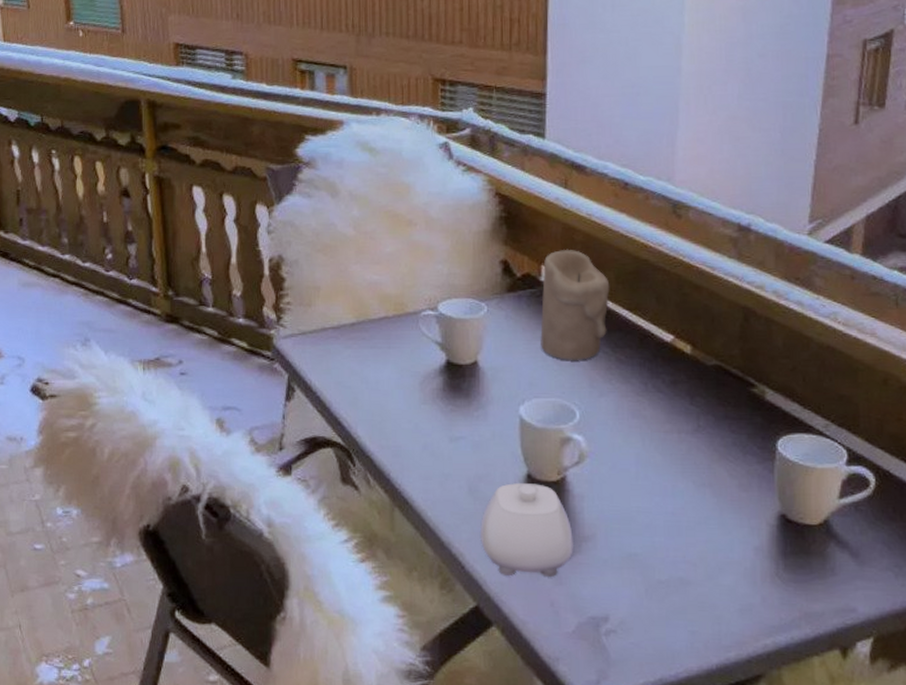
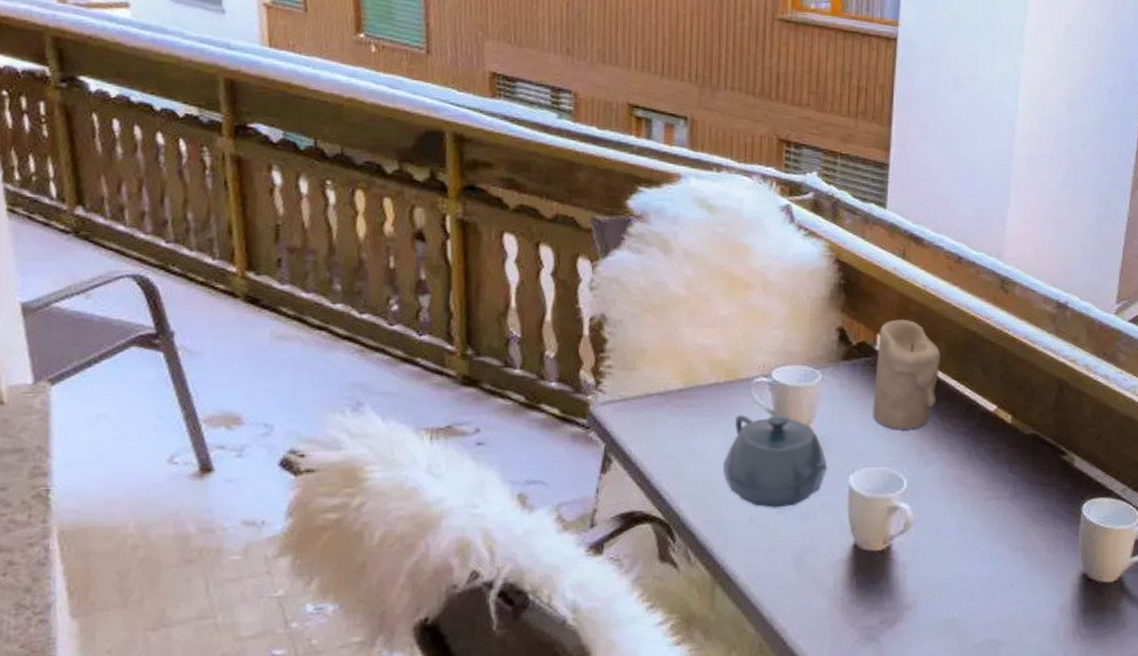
teapot: none [396,346,498,437] -> present [723,414,828,508]
sugar bowl: present [480,483,573,577] -> none [804,554,896,649]

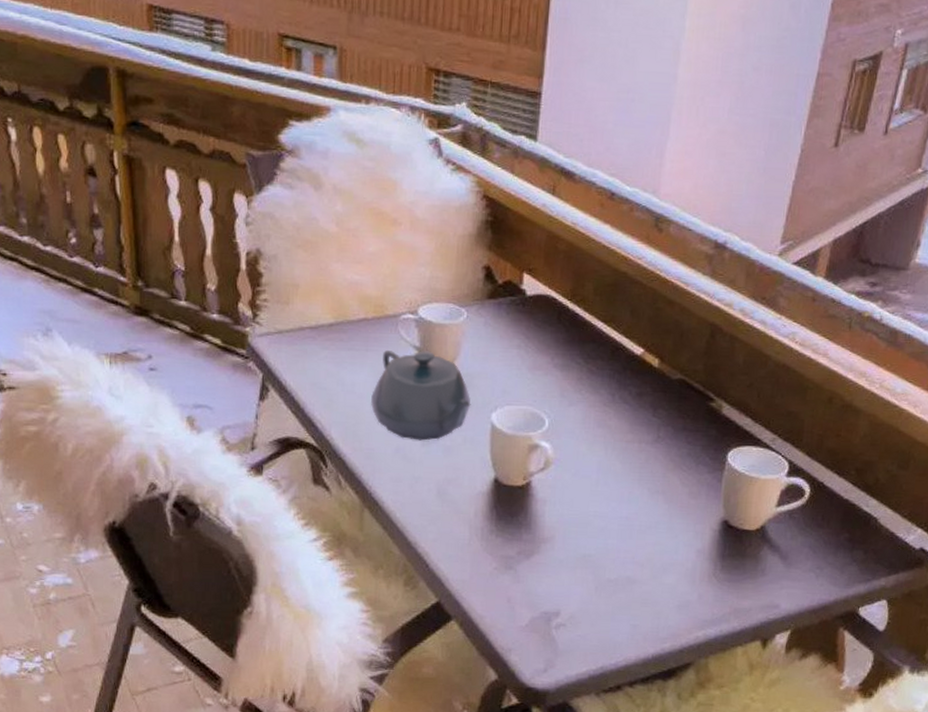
candle: present [873,318,941,429] -> none [517,257,588,370]

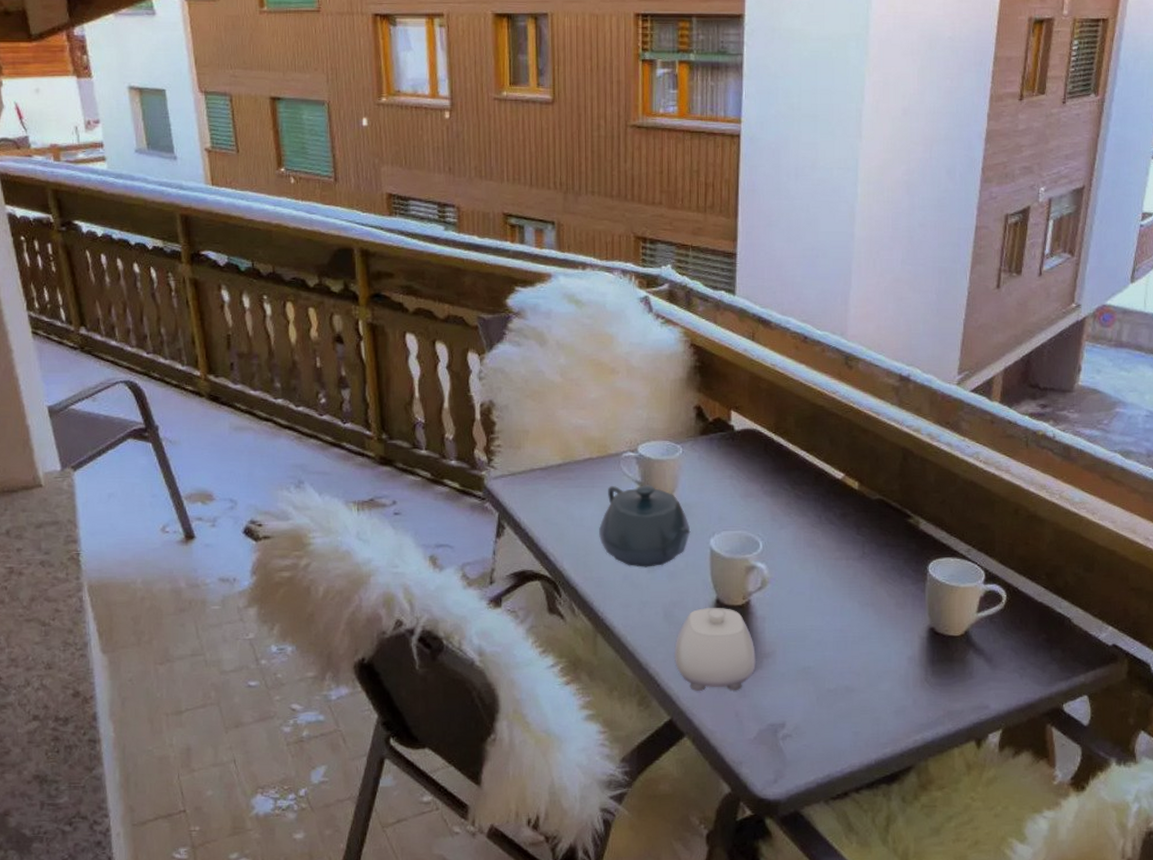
sugar bowl: none [446,487,533,575] -> present [674,608,756,691]

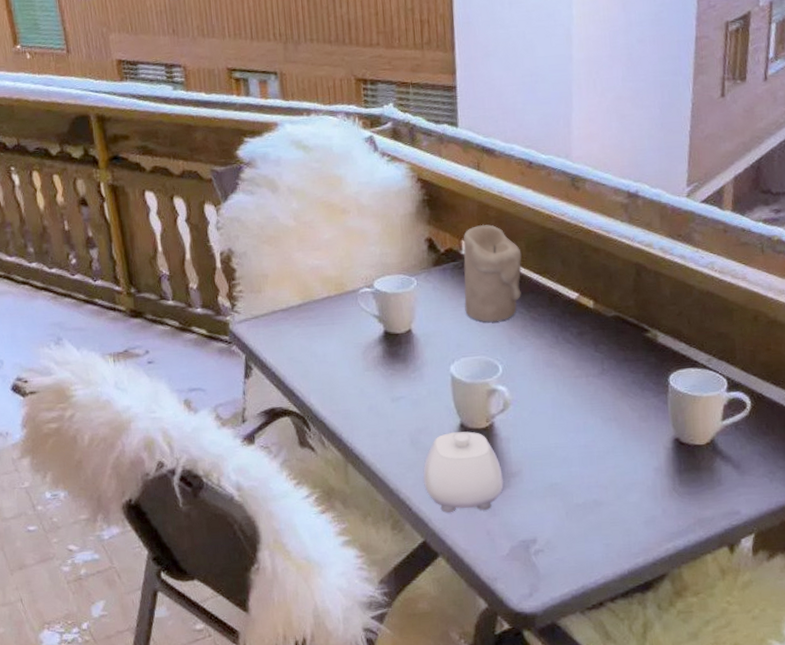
teapot: present [599,485,691,567] -> none [342,318,431,398]
candle: none [729,396,790,496] -> present [463,224,522,322]

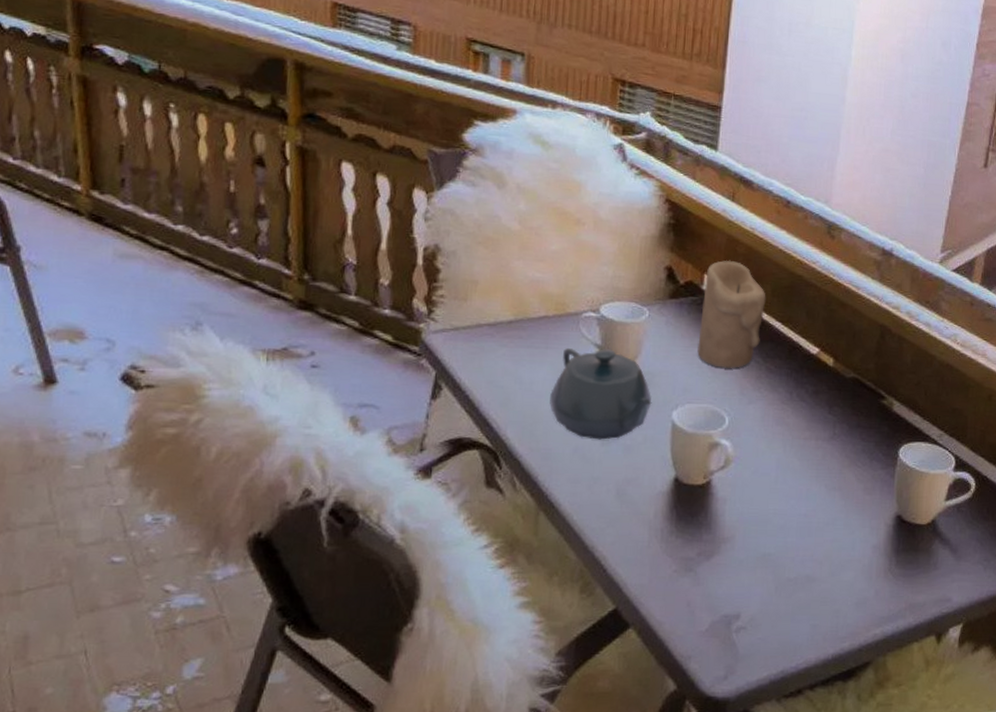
teapot: none [342,318,431,398] -> present [550,347,652,440]
sugar bowl: present [423,431,504,513] -> none [624,487,714,578]

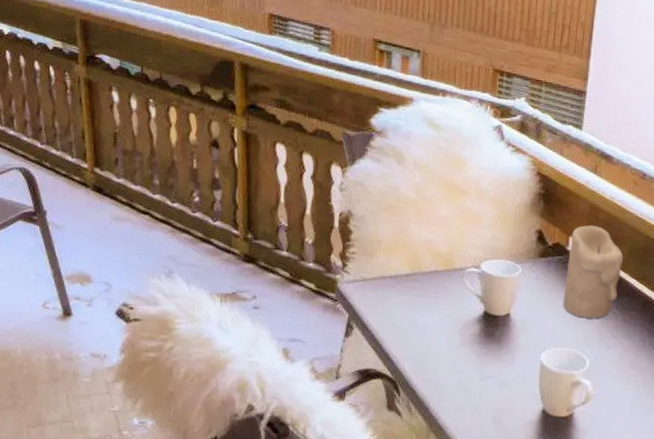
teapot: present [550,347,652,440] -> none [439,297,524,375]

